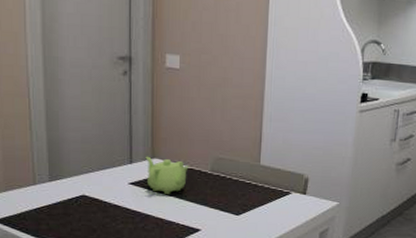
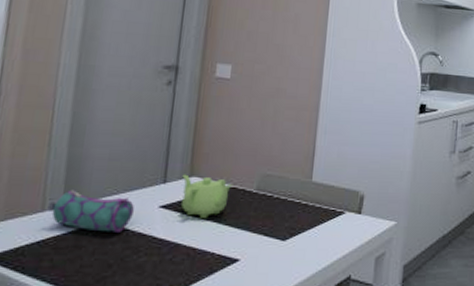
pencil case: none [38,167,108,204] -> present [47,189,134,232]

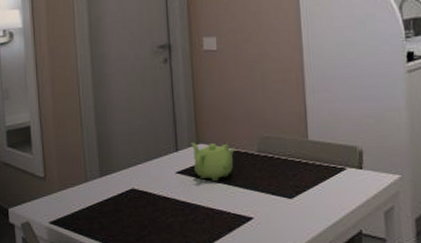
pencil case: present [47,189,134,232] -> none [89,162,156,197]

